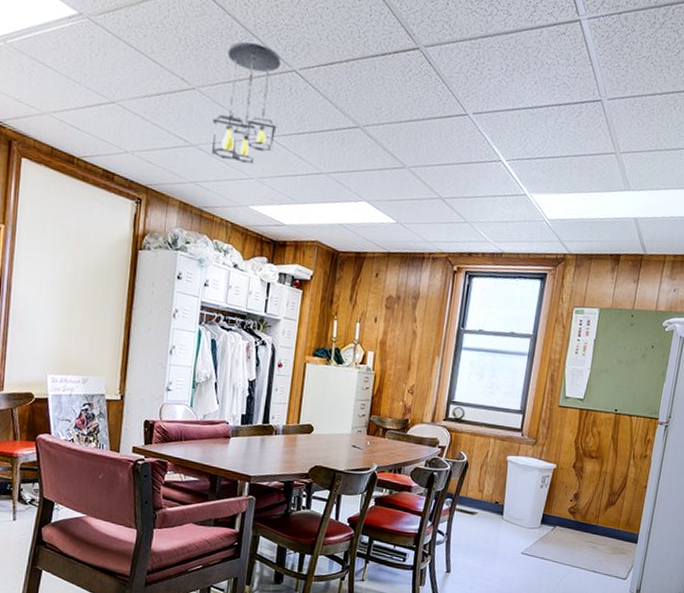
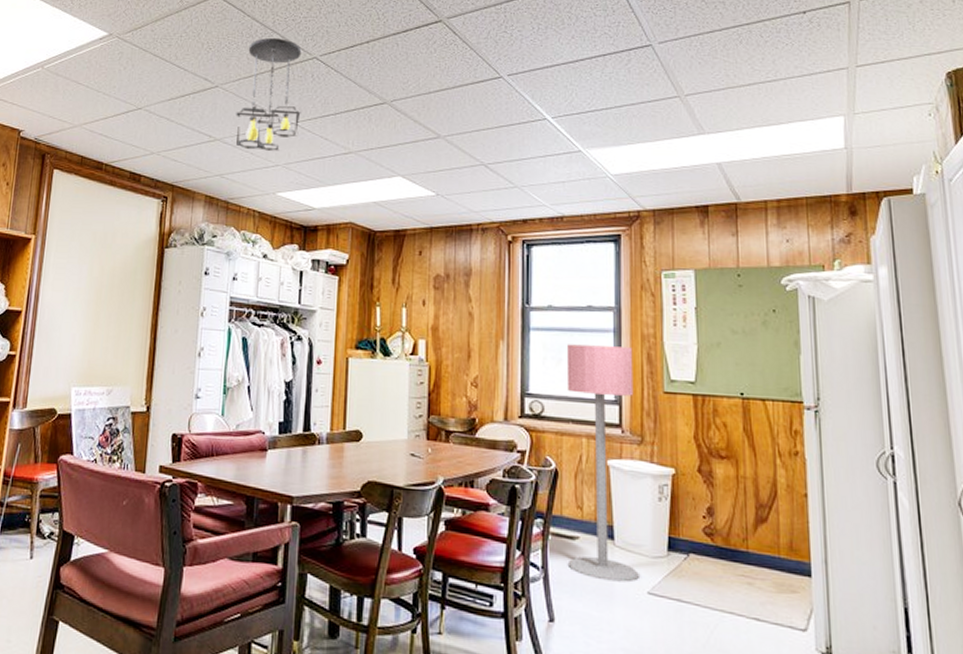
floor lamp: none [465,363,541,546] -> present [566,344,639,583]

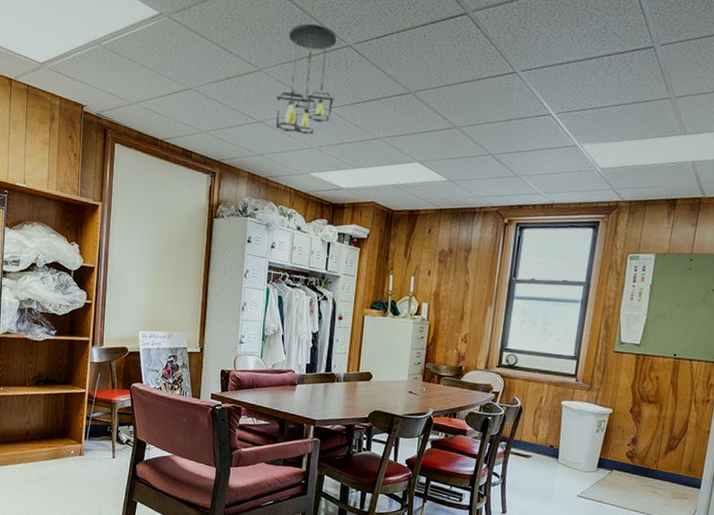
floor lamp: present [566,344,639,583] -> none [520,311,595,489]

